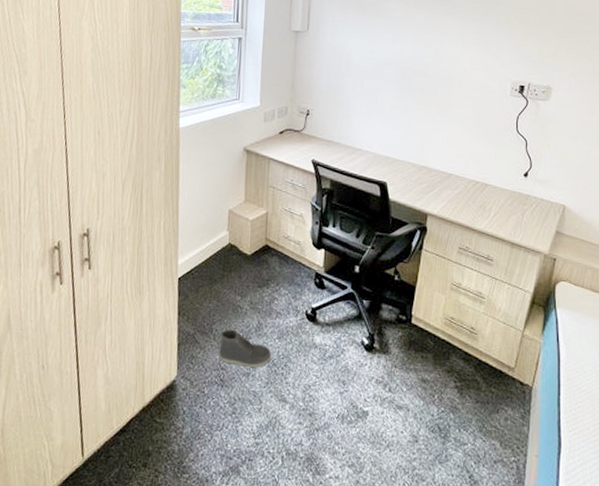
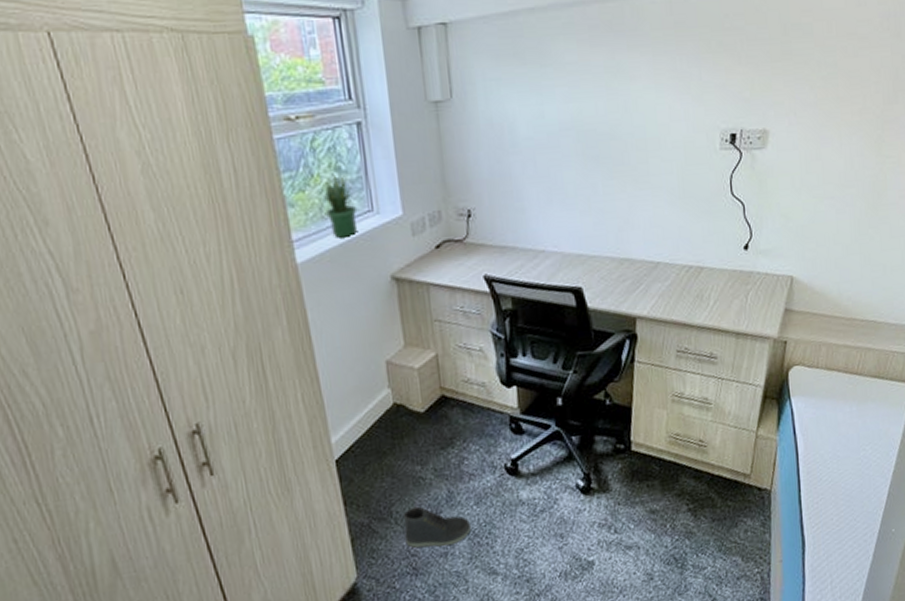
planter: none [206,70,227,115] -> present [322,174,357,238]

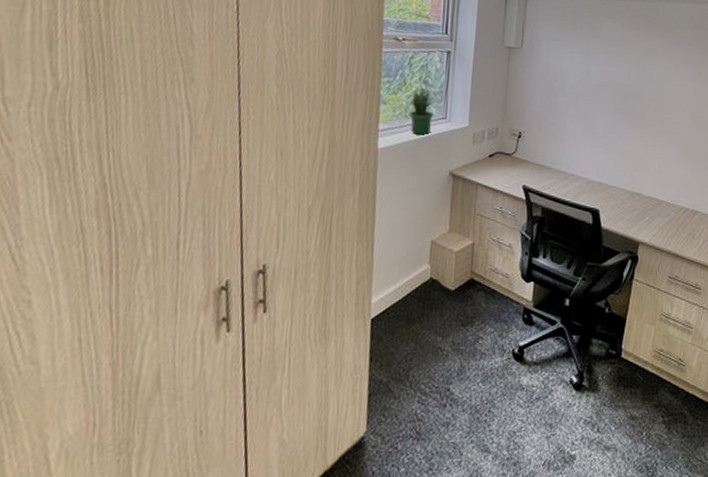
sneaker: present [404,506,472,549] -> none [415,374,475,417]

